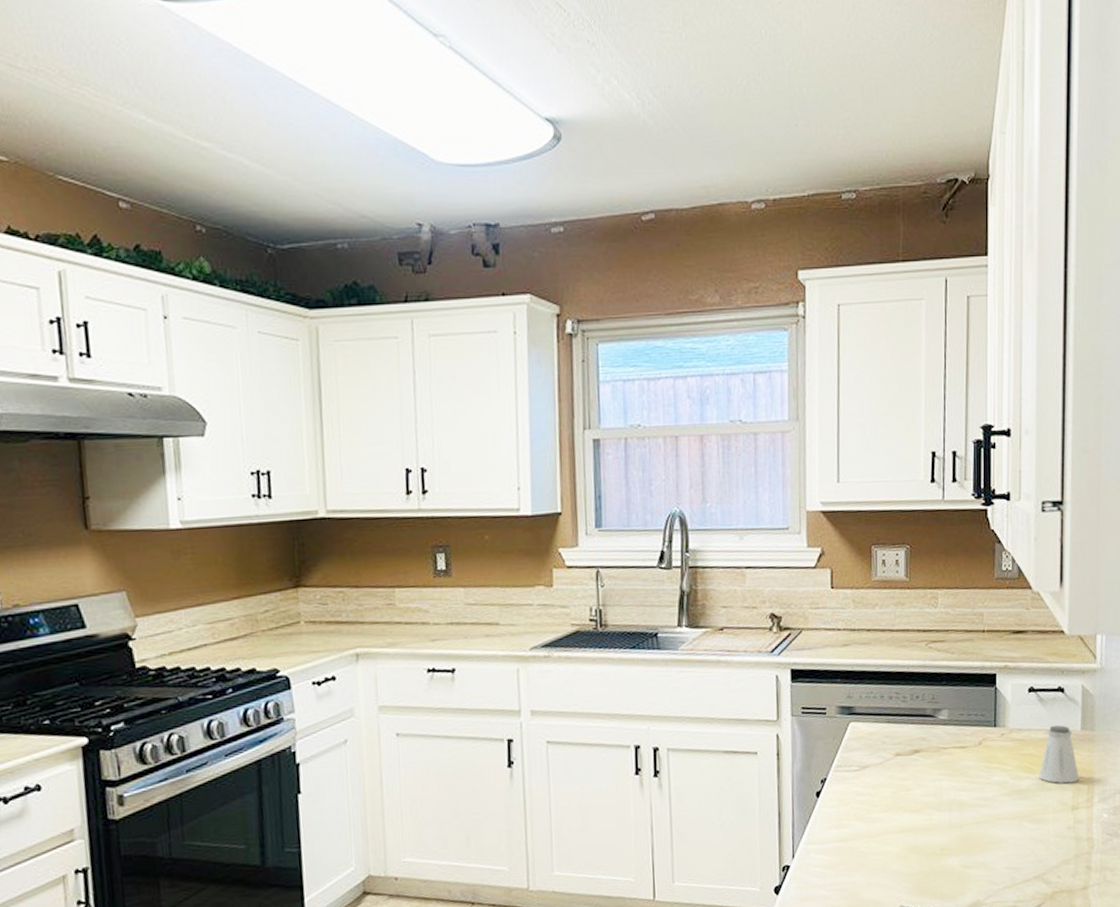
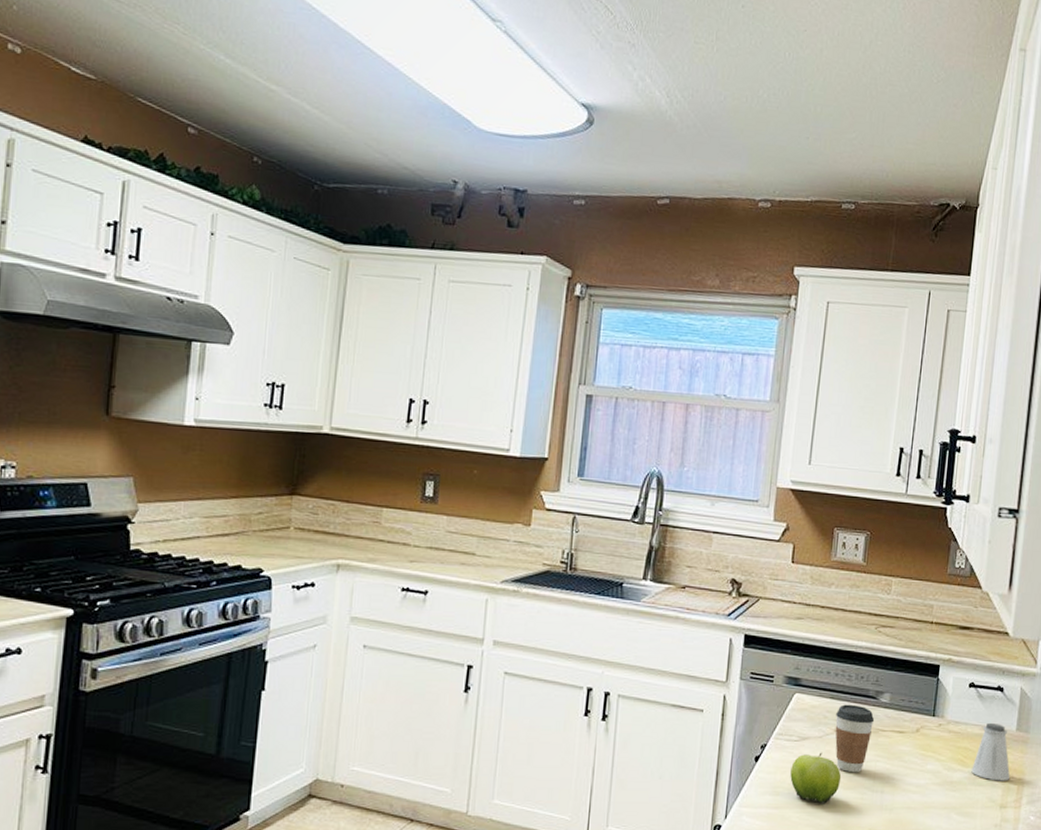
fruit: none [854,778,907,831] -> present [790,752,842,804]
coffee cup: none [894,725,935,795] -> present [835,704,875,773]

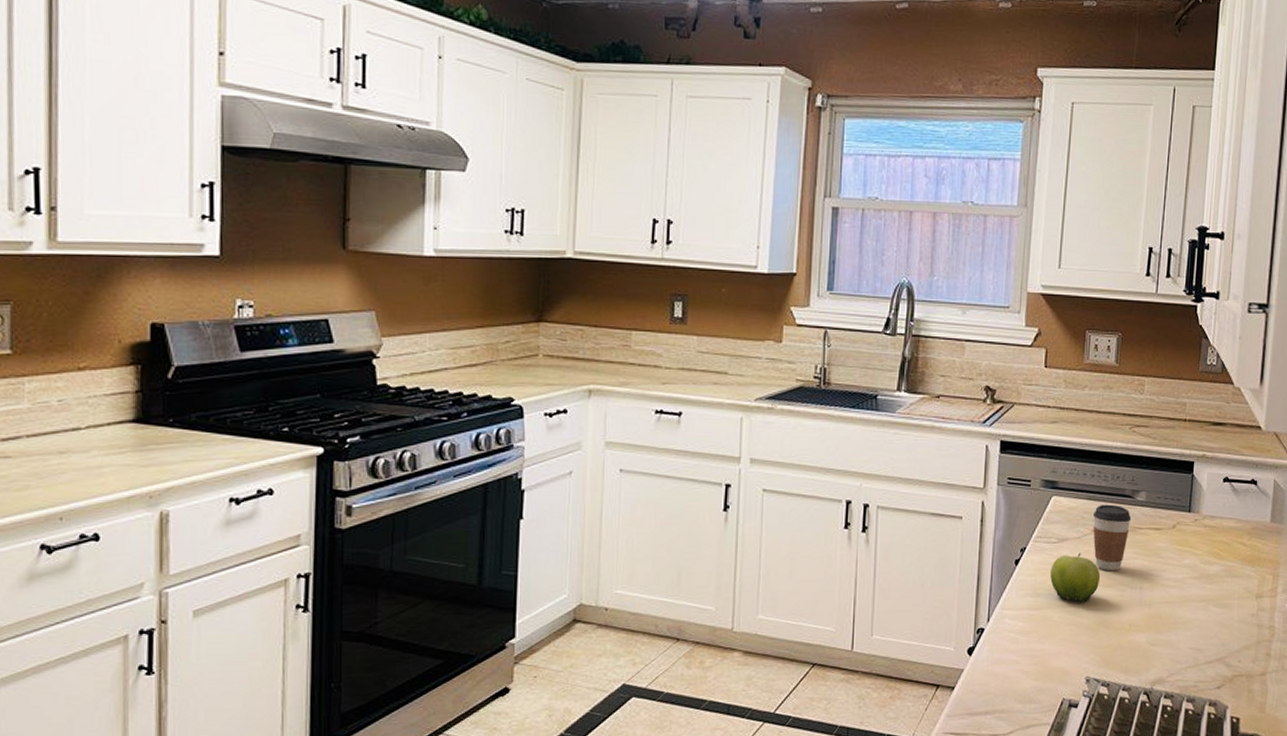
saltshaker: present [971,722,1011,781] -> none [1227,515,1266,572]

